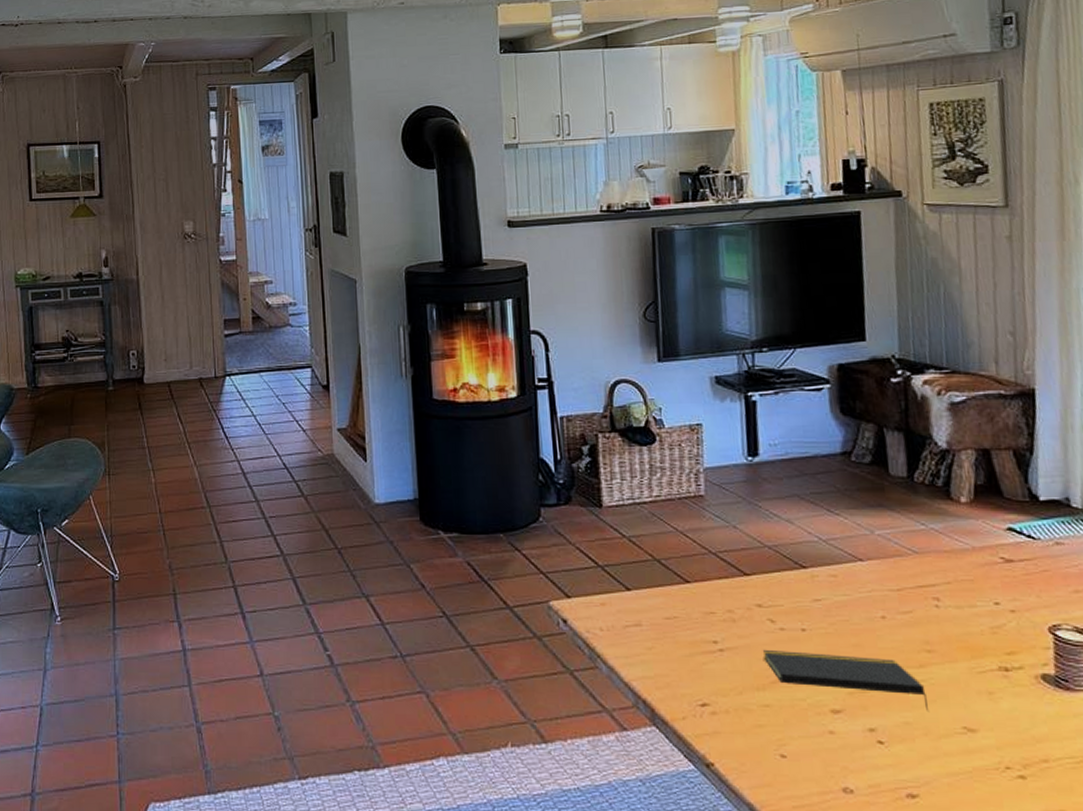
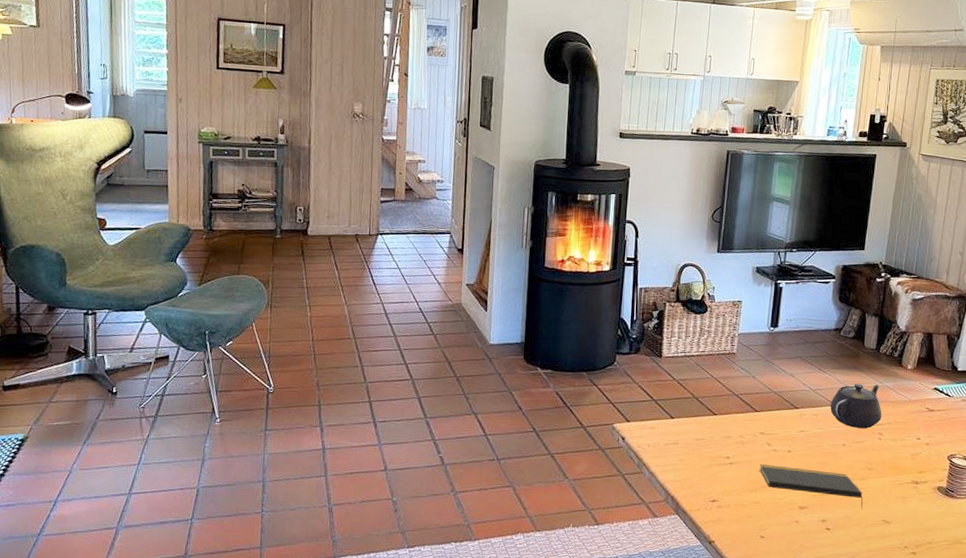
teapot: none [853,528,934,592] -> present [830,383,882,429]

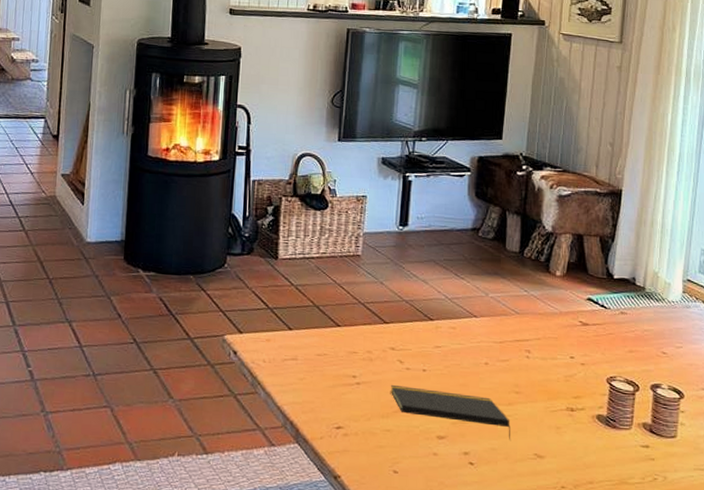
teapot: present [830,383,882,429] -> none [470,292,529,345]

